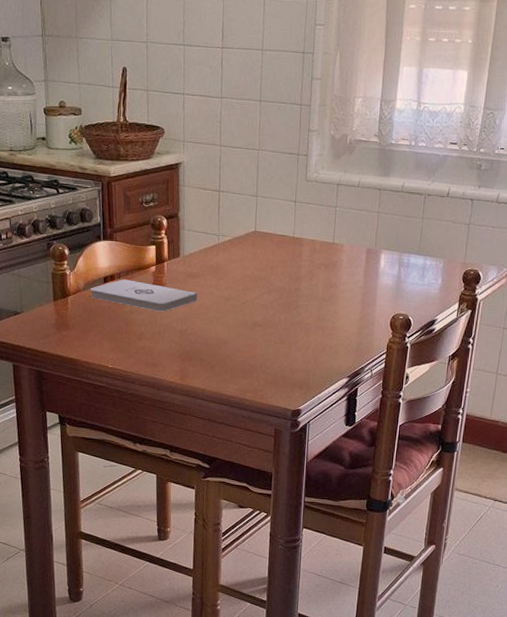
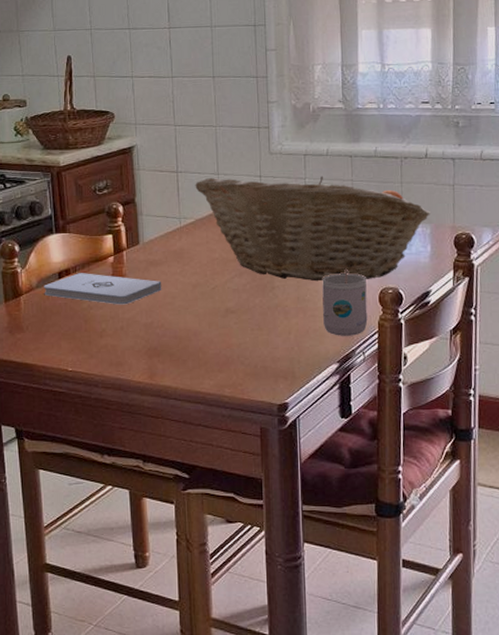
fruit basket: none [235,199,446,305] -> present [195,176,431,282]
mug: none [339,295,381,355] -> present [322,270,368,336]

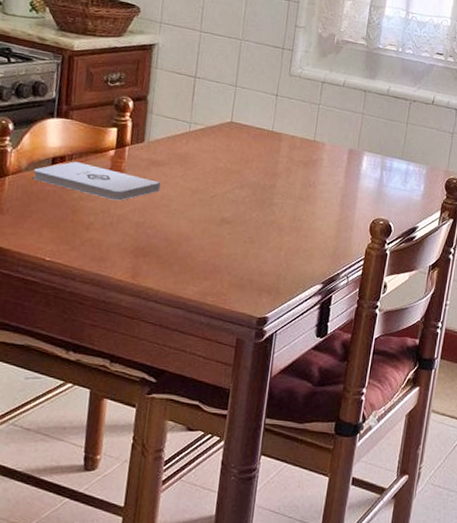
fruit basket: present [195,176,431,282] -> none [211,88,430,209]
mug: present [322,270,368,336] -> none [314,196,361,260]

